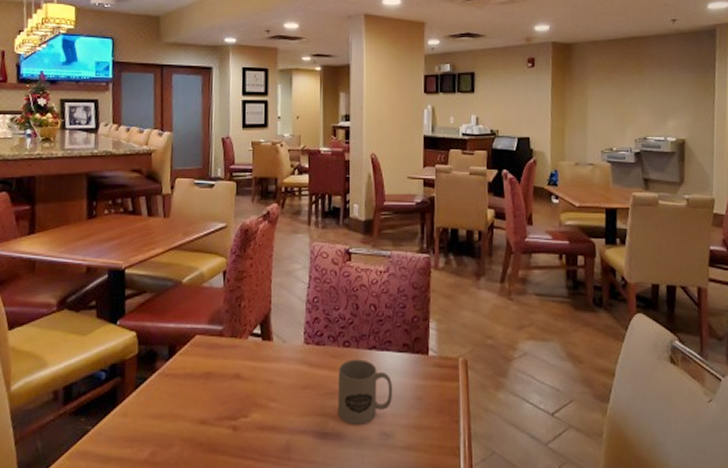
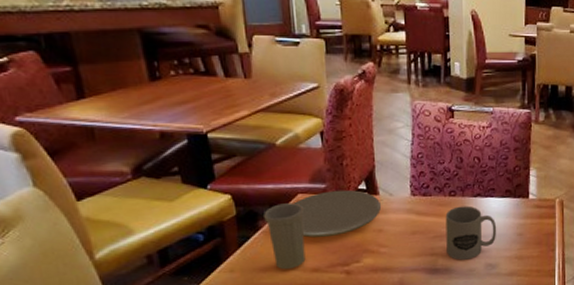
cup: none [162,344,199,419] -> present [263,202,306,270]
plate: none [191,333,275,385] -> present [293,189,382,238]

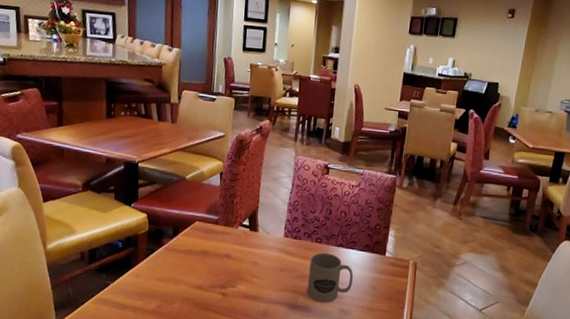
cup: present [263,202,306,270] -> none [168,227,198,283]
plate: present [293,189,382,238] -> none [191,222,259,261]

